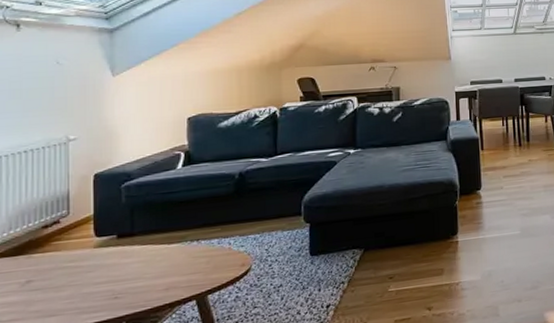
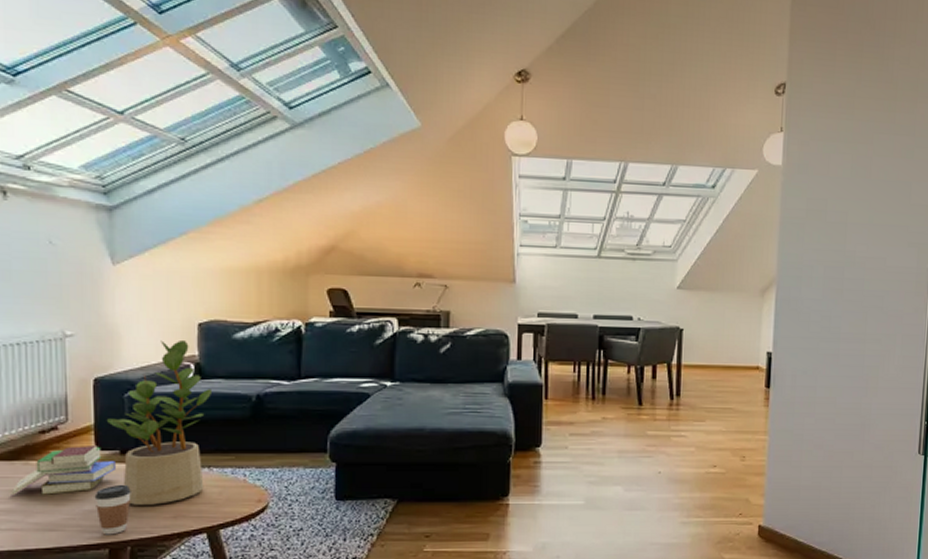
book: none [13,233,113,289] -> present [11,446,116,497]
coffee cup: none [92,264,127,314] -> present [94,484,131,535]
potted plant: none [104,132,199,283] -> present [106,339,211,505]

